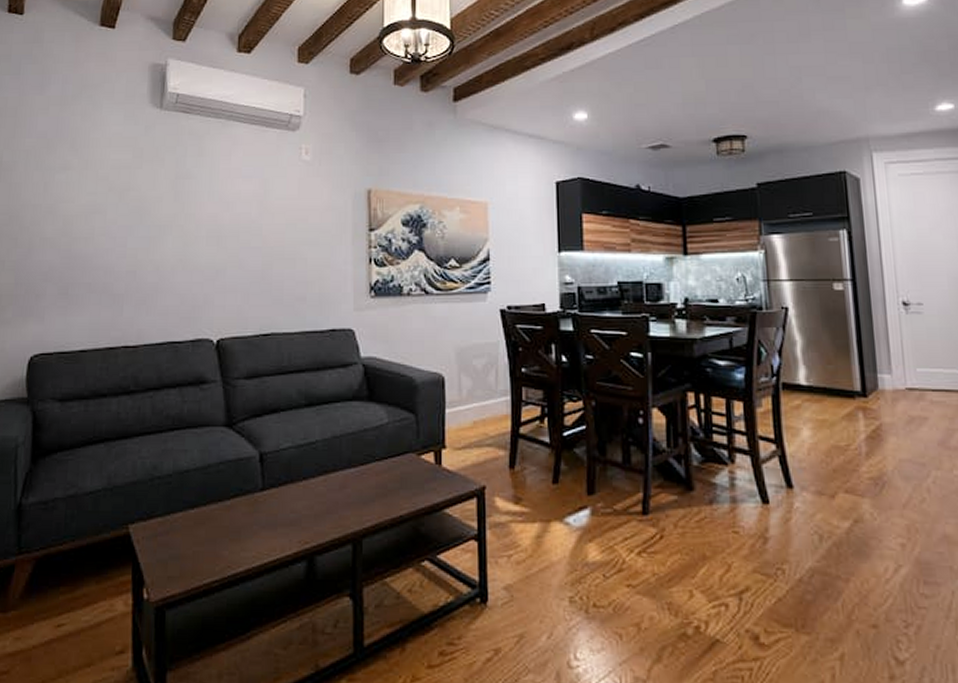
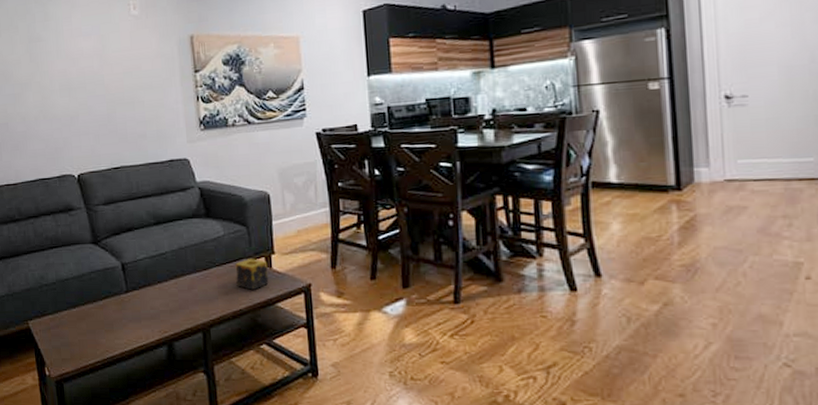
candle: none [398,453,437,492] -> present [235,259,269,290]

